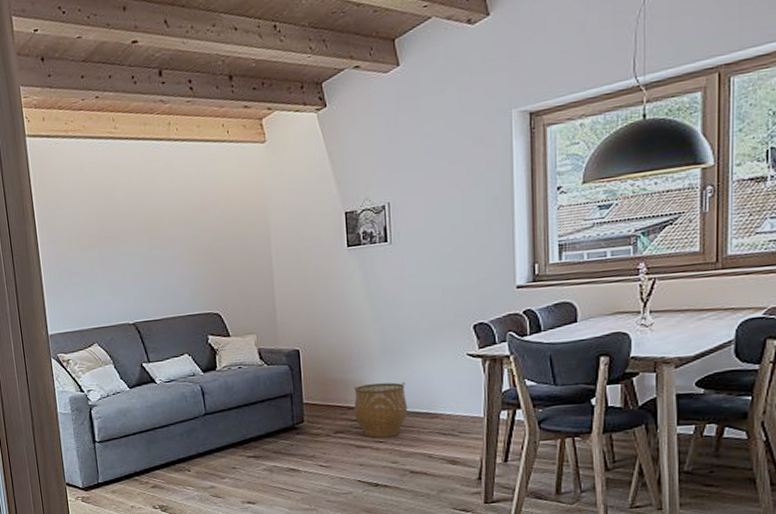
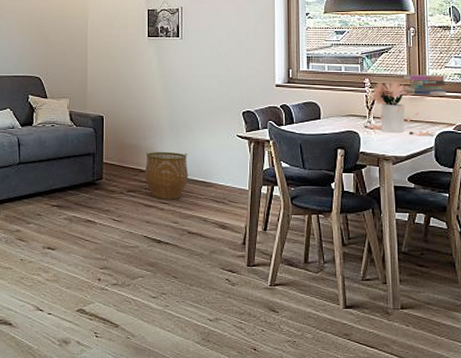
bouquet: none [638,260,739,329] -> present [365,79,437,136]
books: none [694,245,756,276] -> present [403,74,446,95]

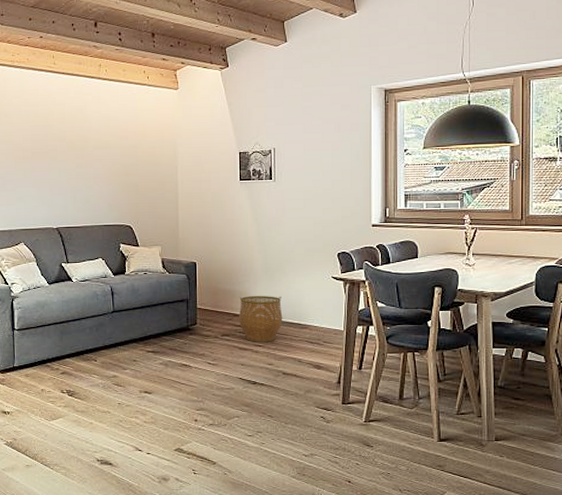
bouquet: present [365,79,437,136] -> none [464,215,538,272]
books: present [403,74,446,95] -> none [505,208,550,230]

